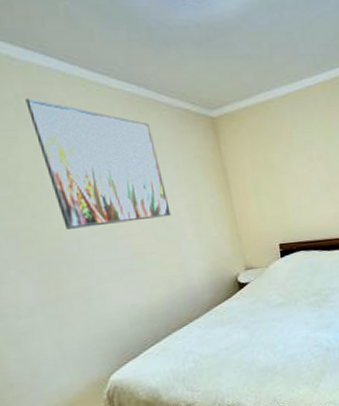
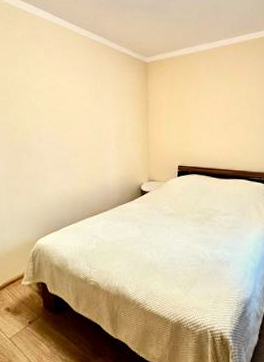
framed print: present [25,97,171,229] -> none [27,38,103,131]

